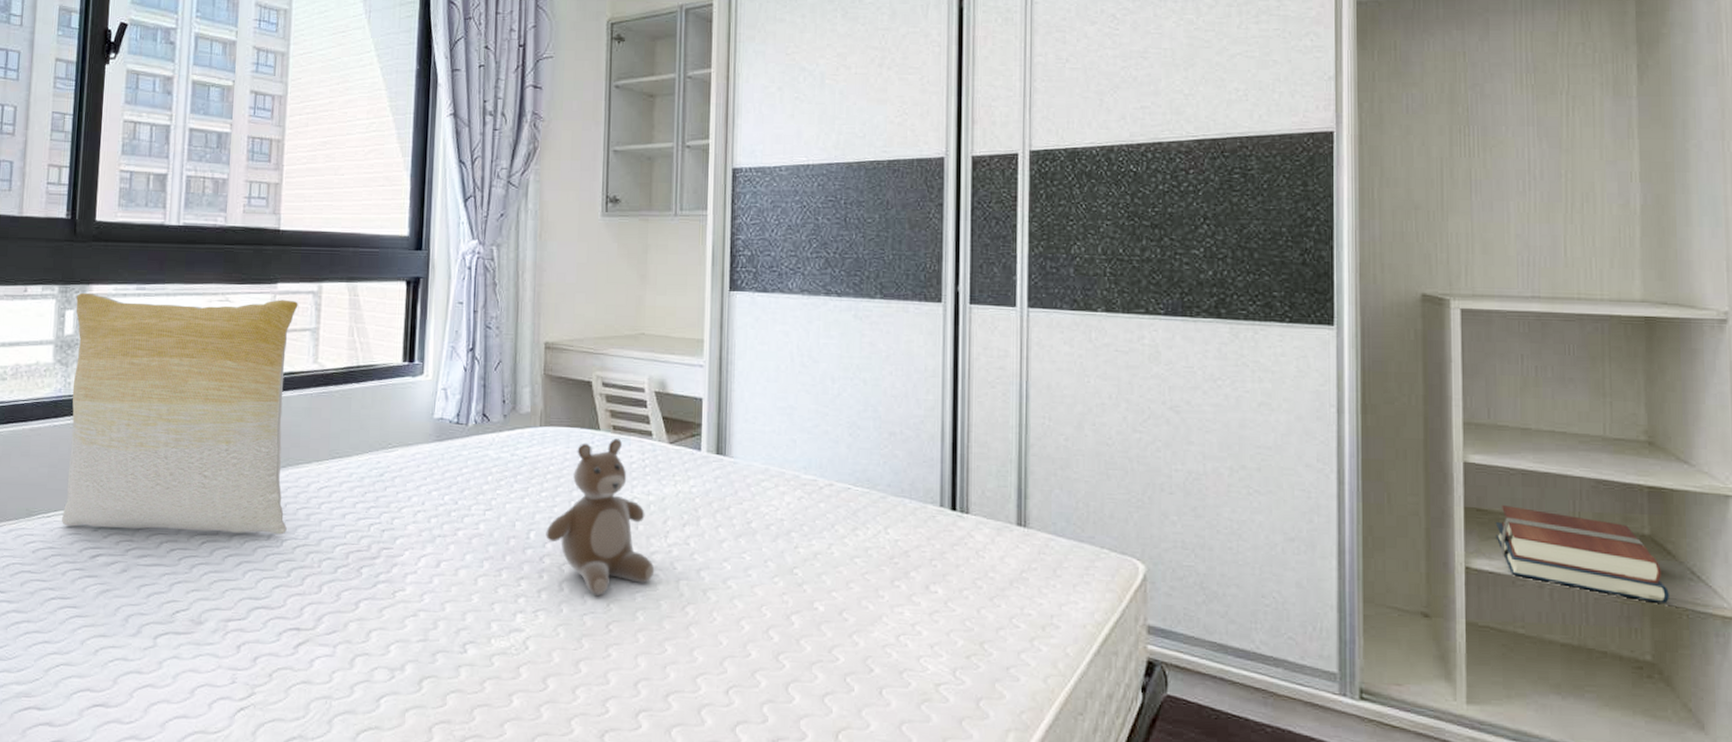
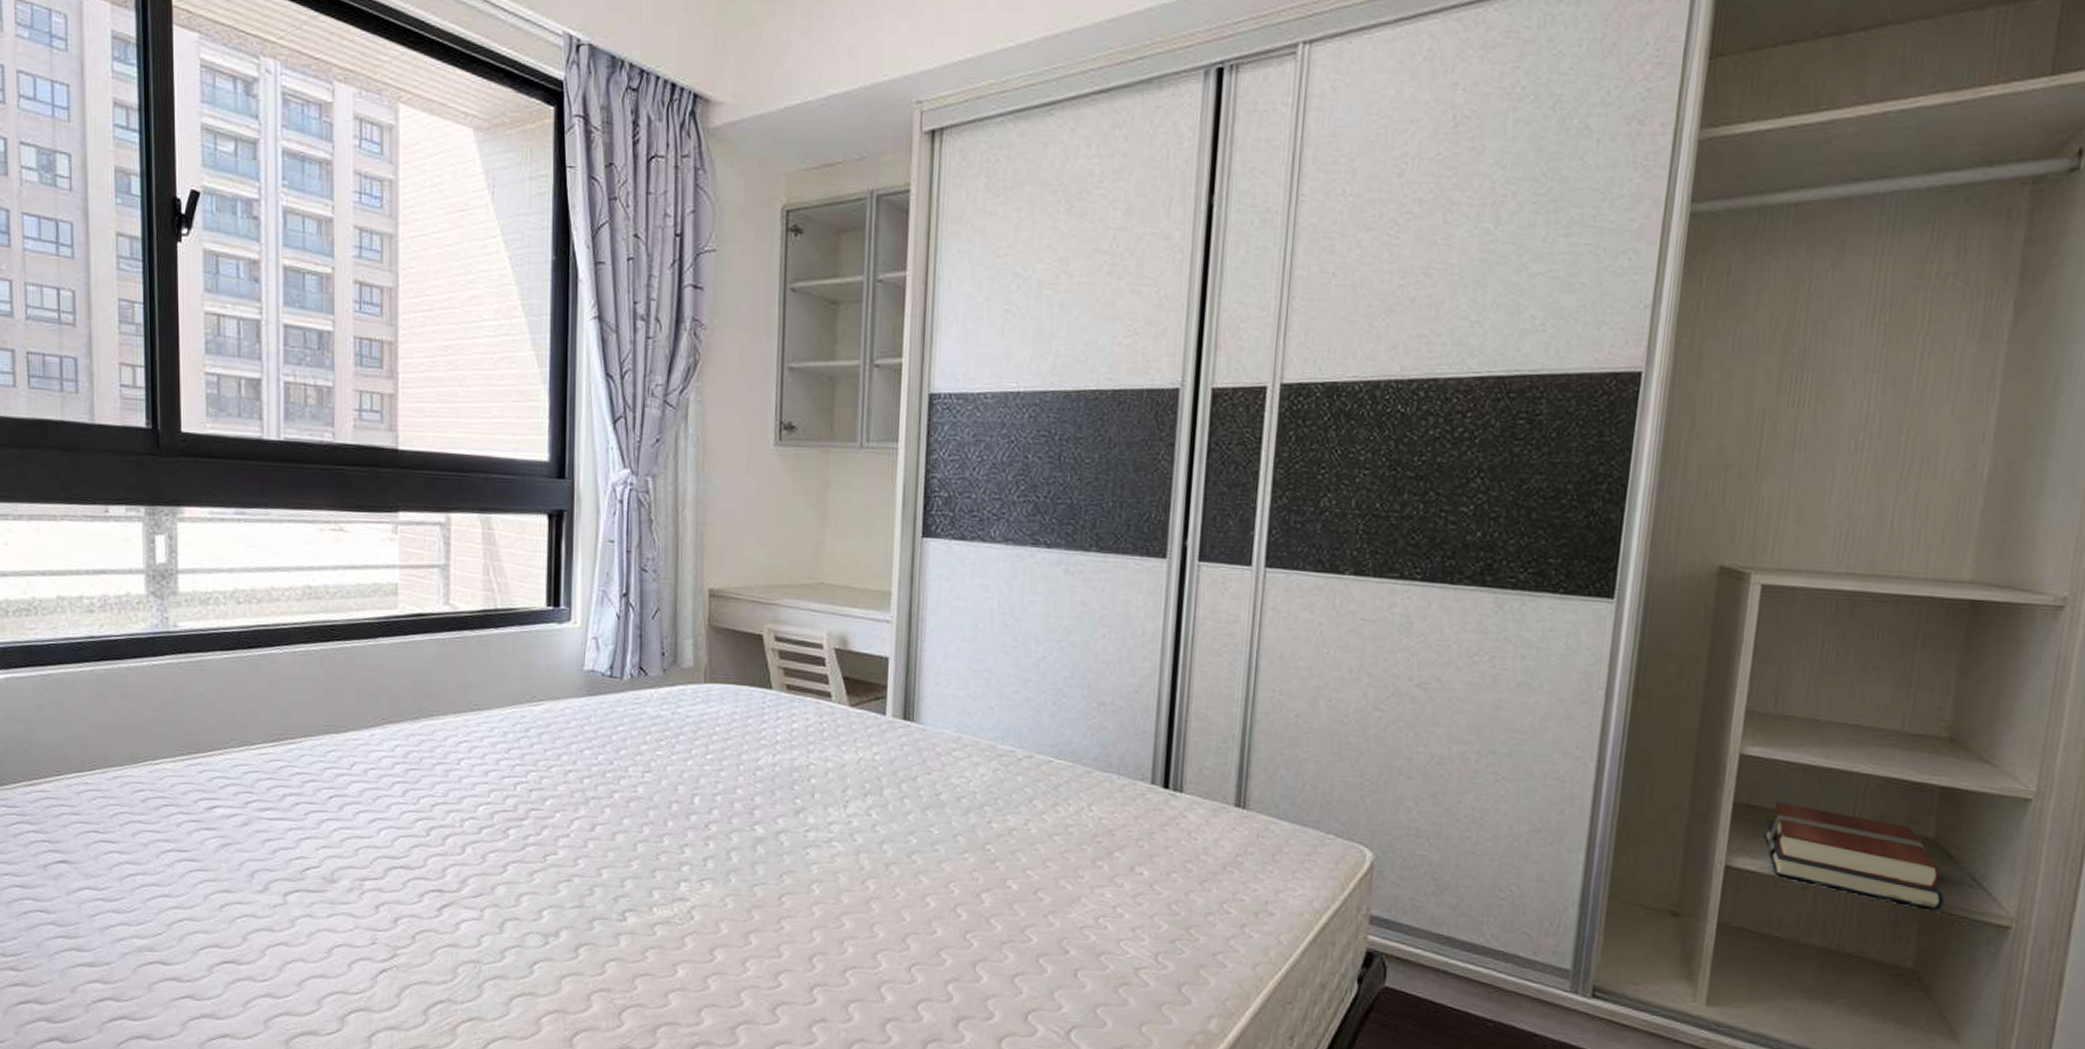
pillow: present [62,292,298,535] -> none [167,515,424,792]
bear: present [546,438,655,596] -> none [711,699,833,866]

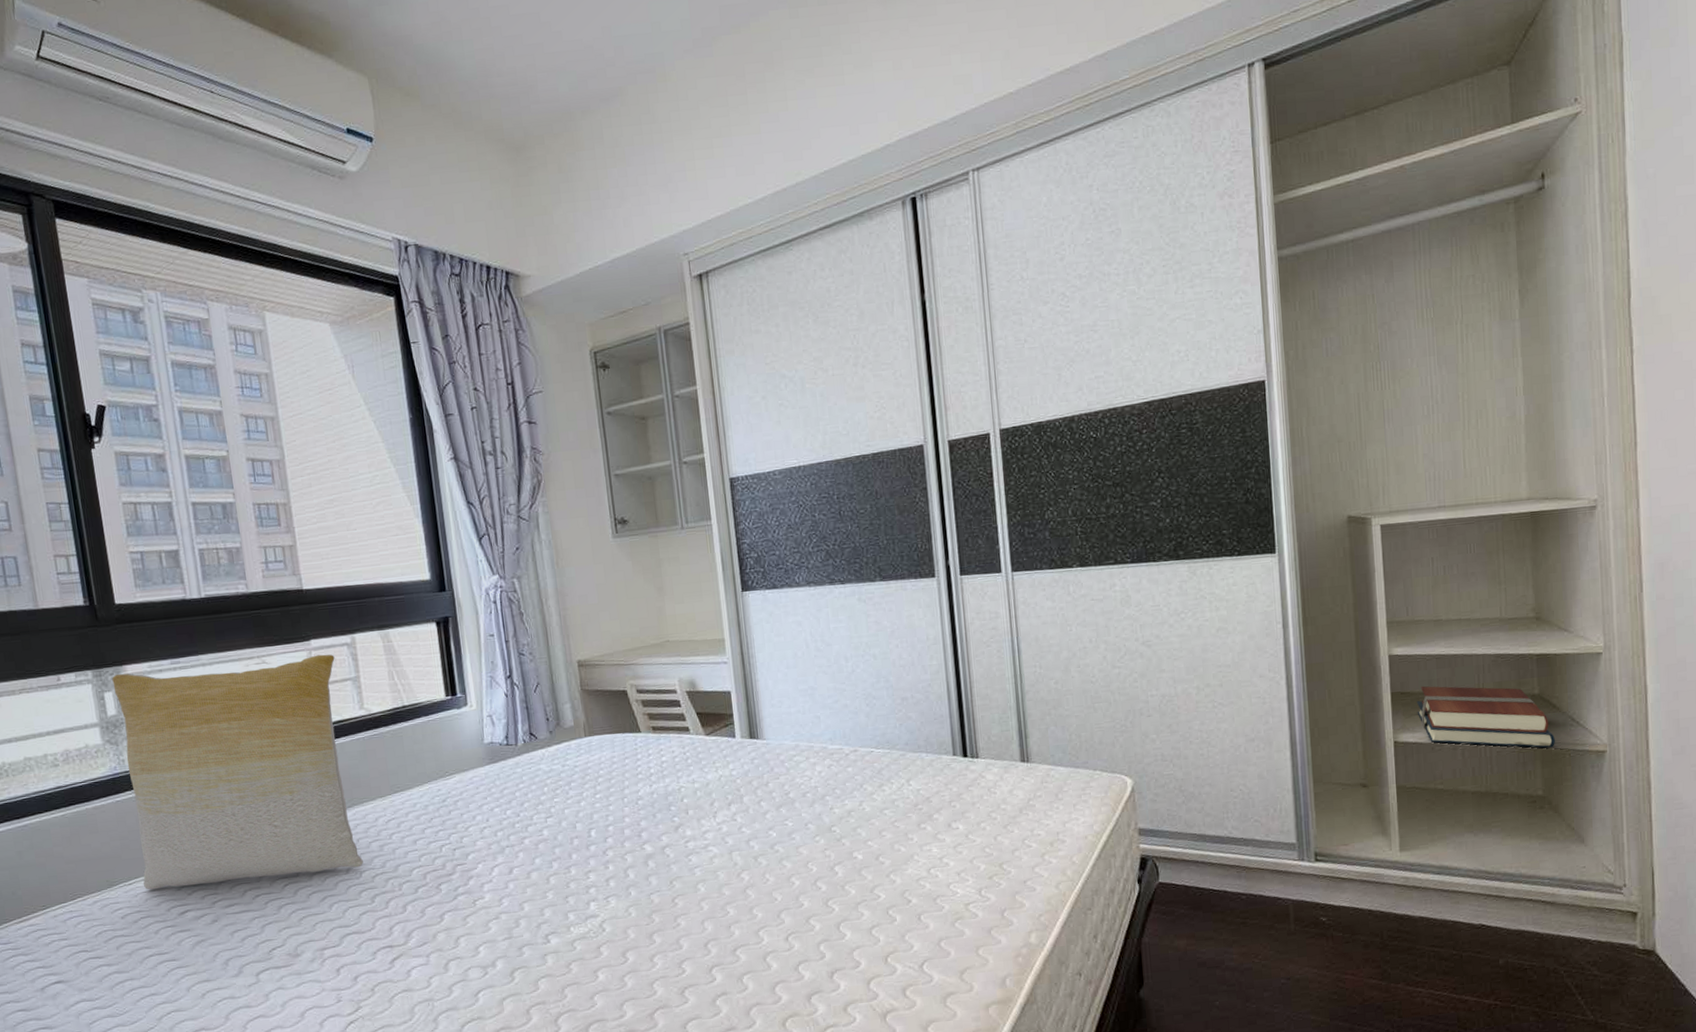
pillow: none [167,515,424,792] -> present [112,654,363,890]

